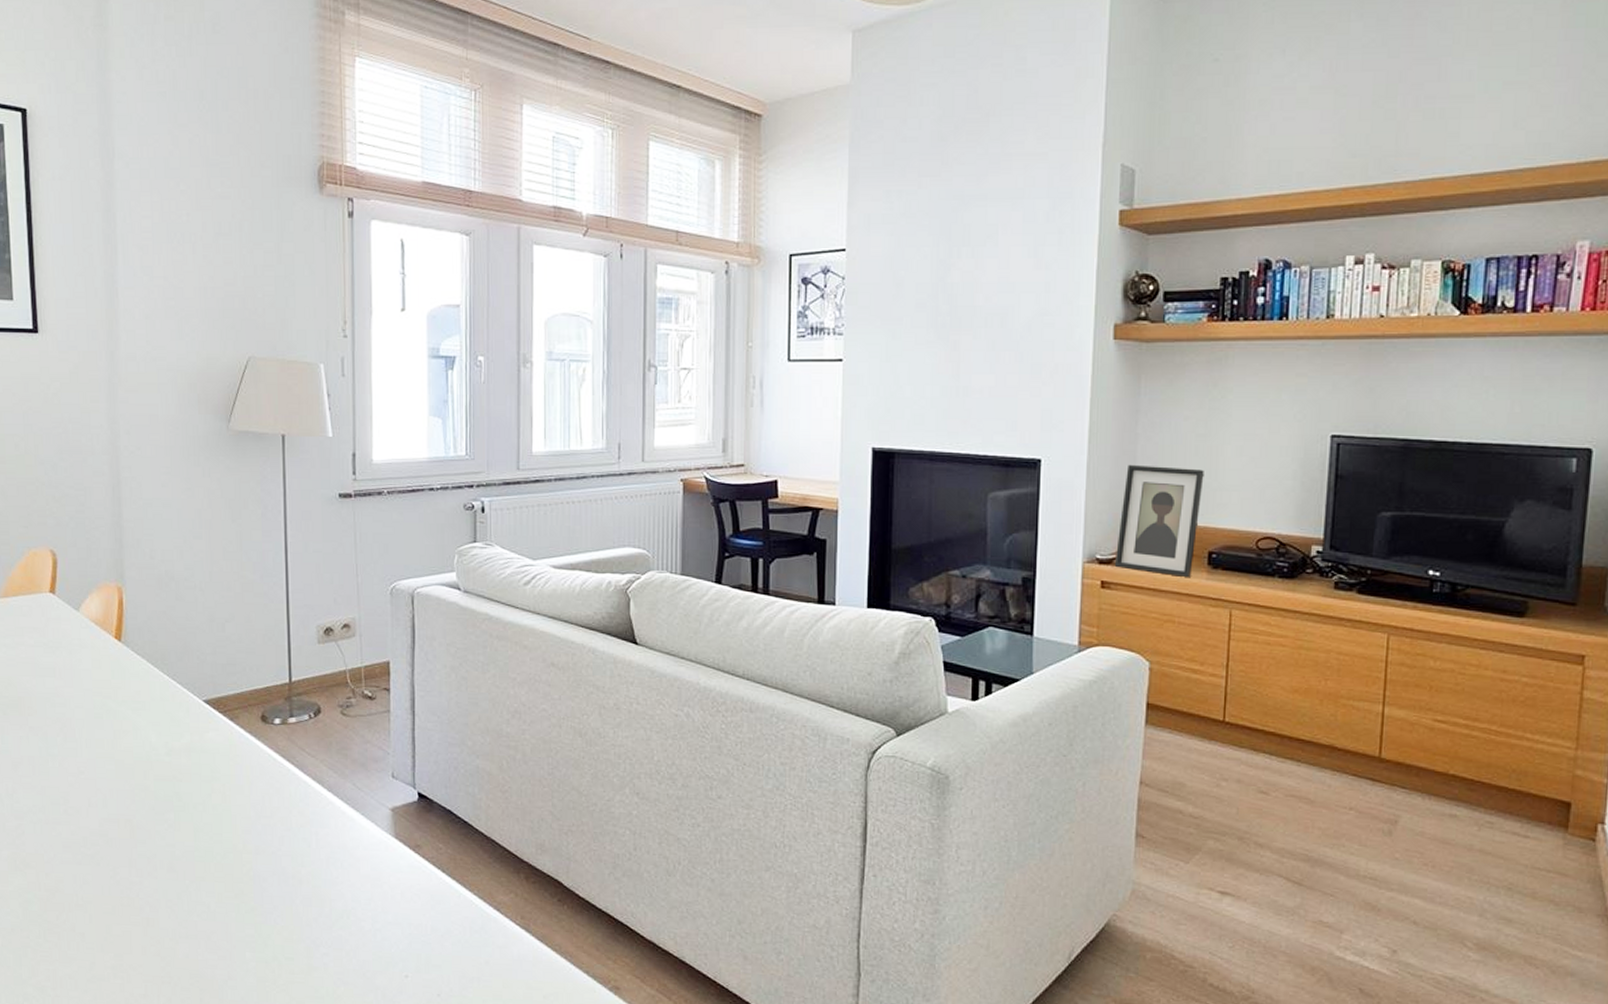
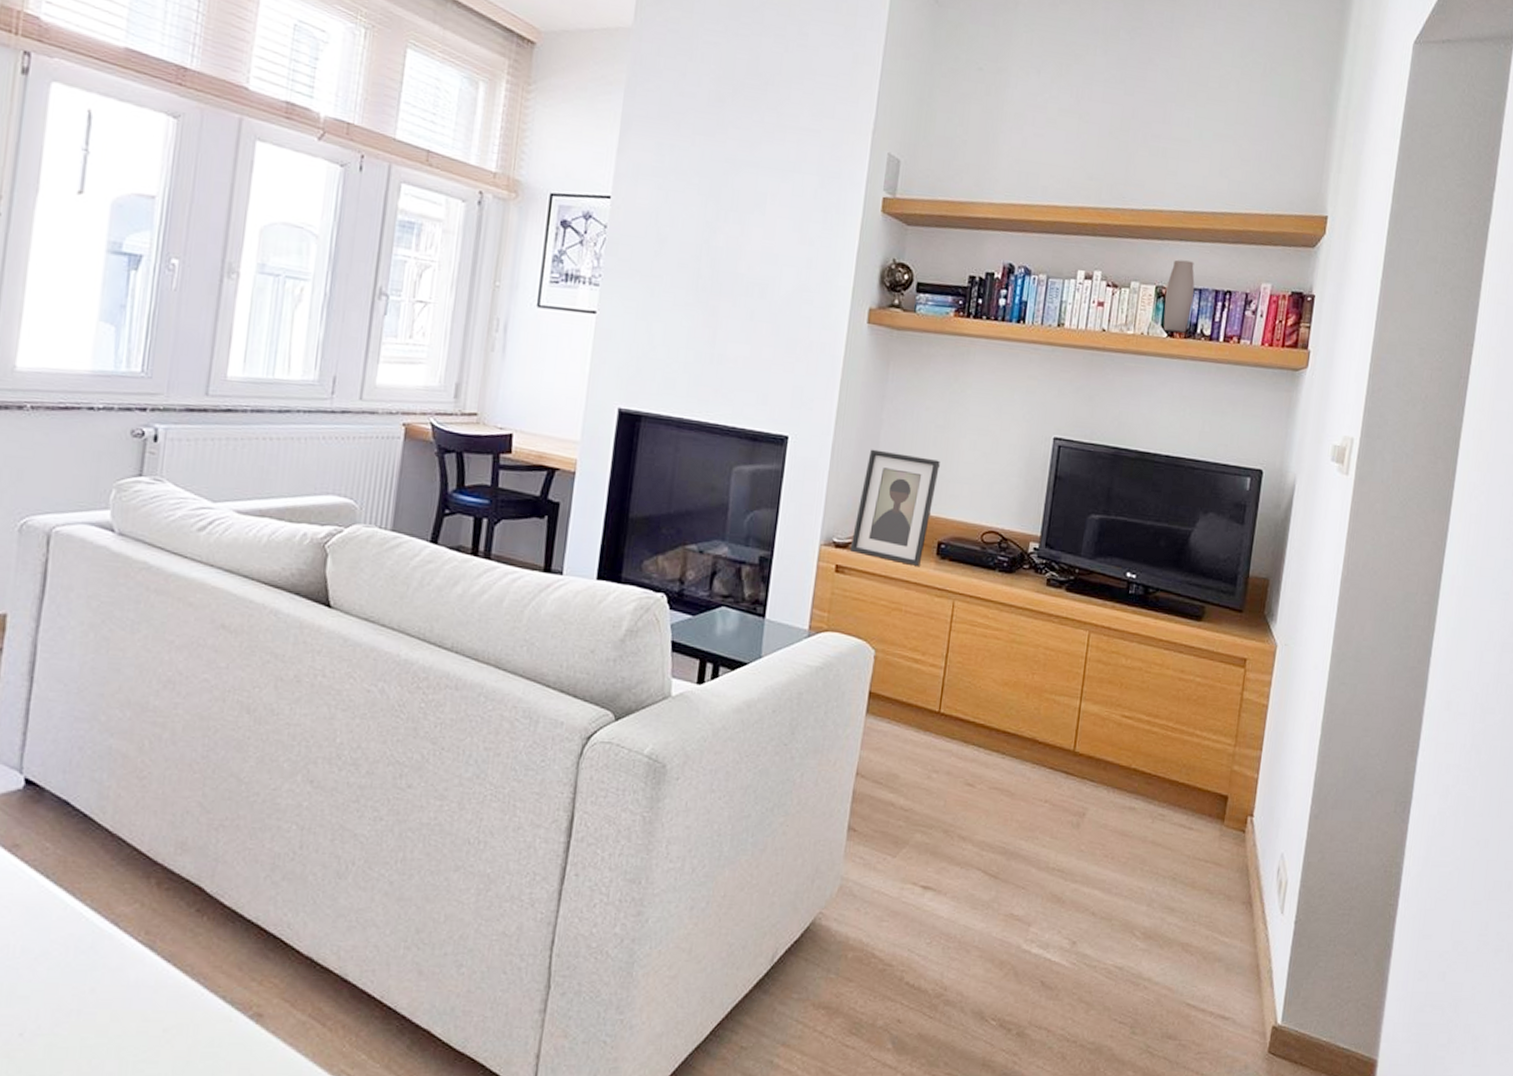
vase: none [1453,228,1491,309] -> present [1163,259,1195,334]

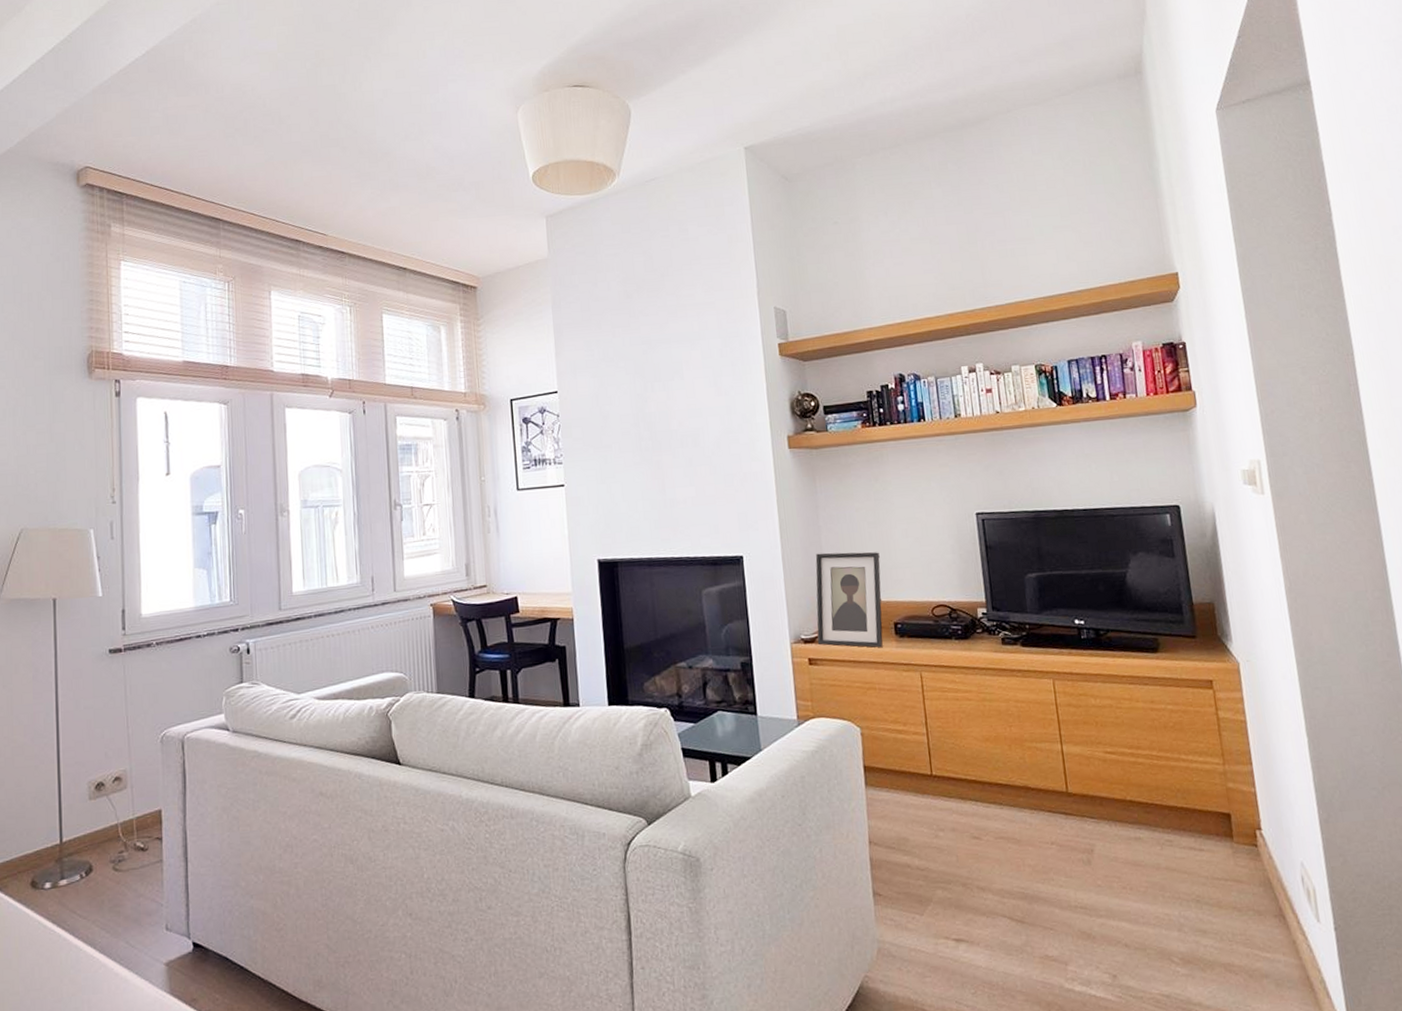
vase: present [1163,259,1195,334] -> none [1044,337,1073,402]

